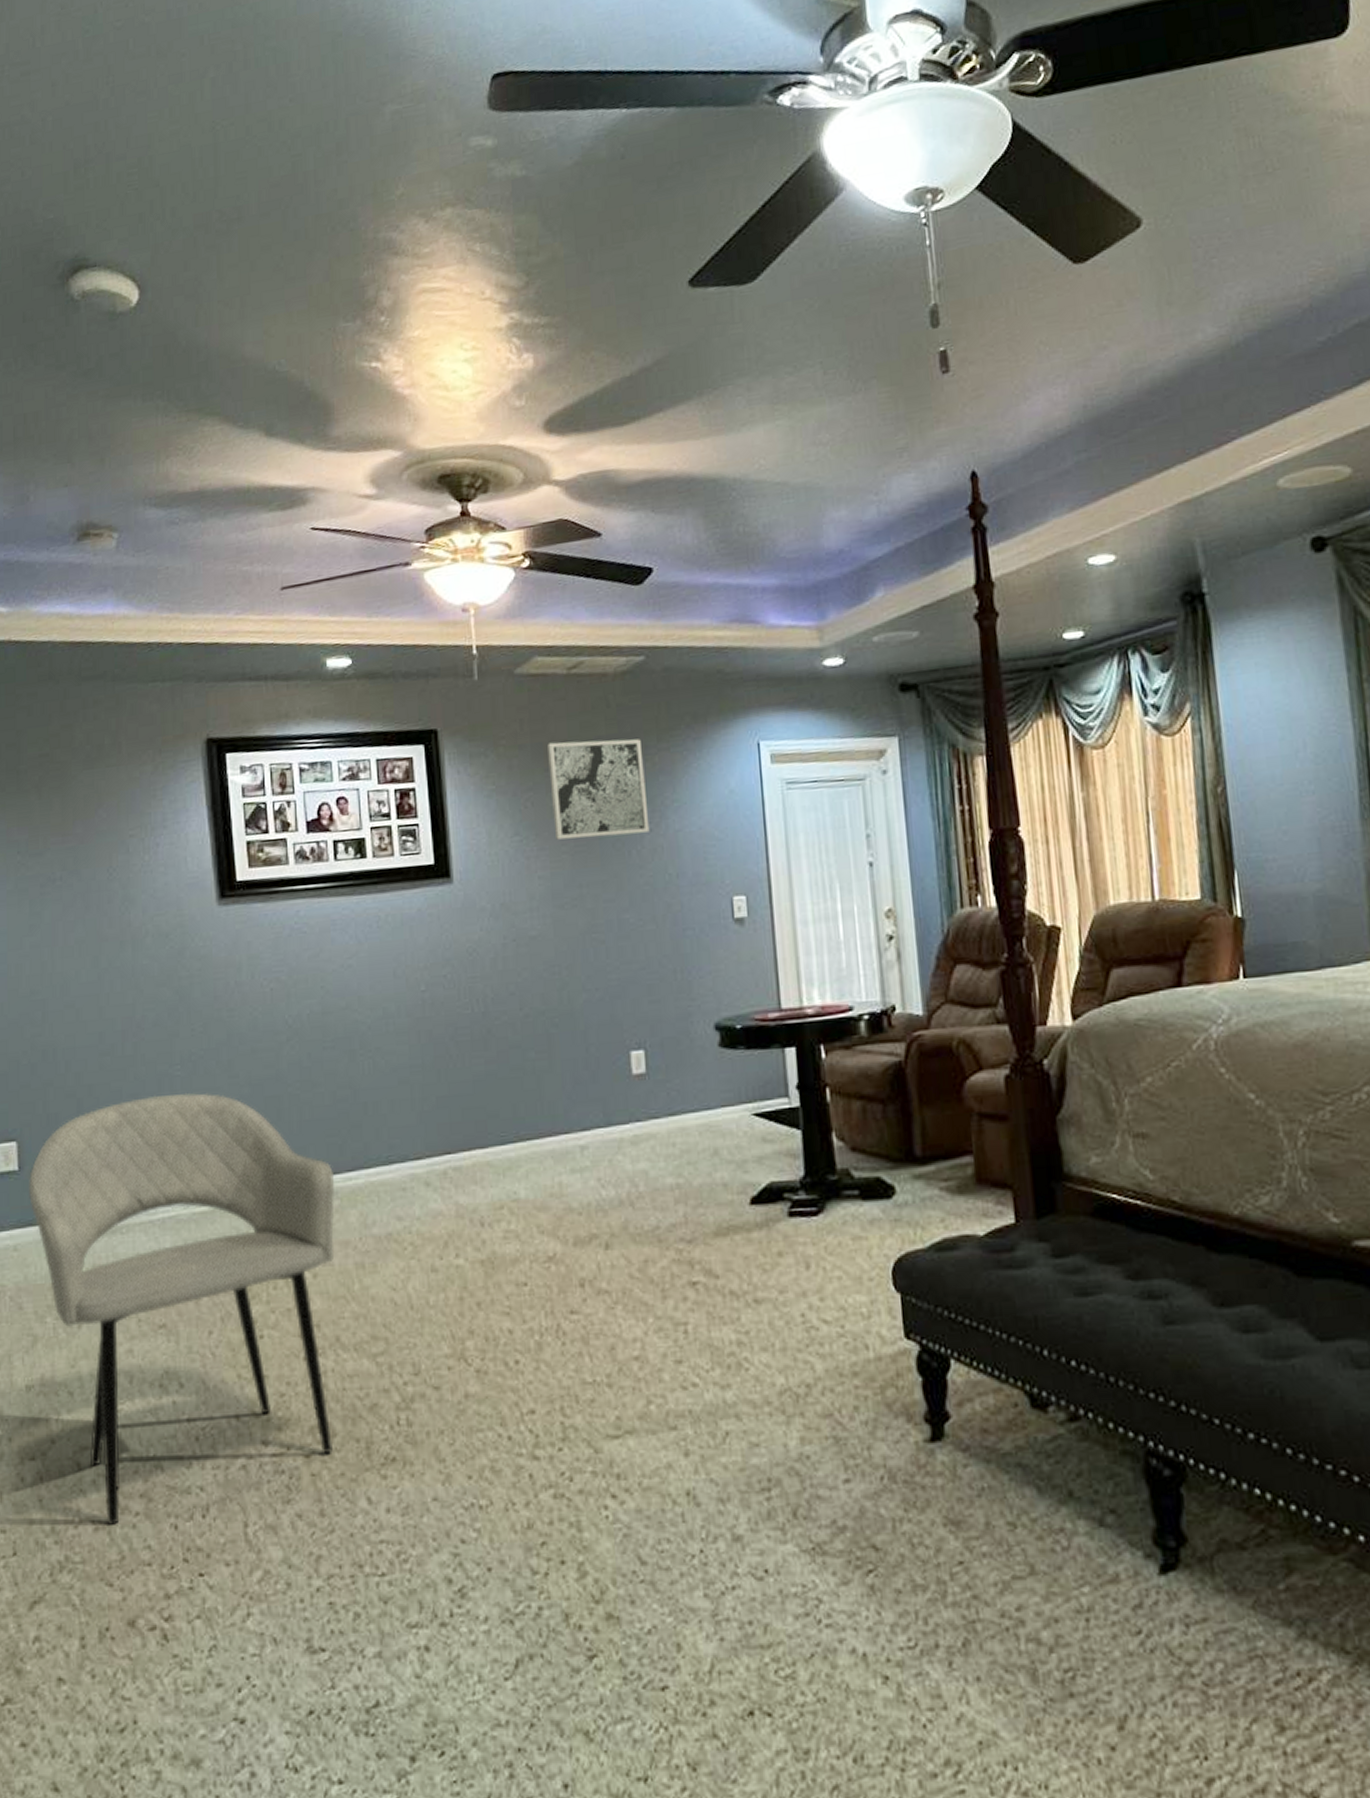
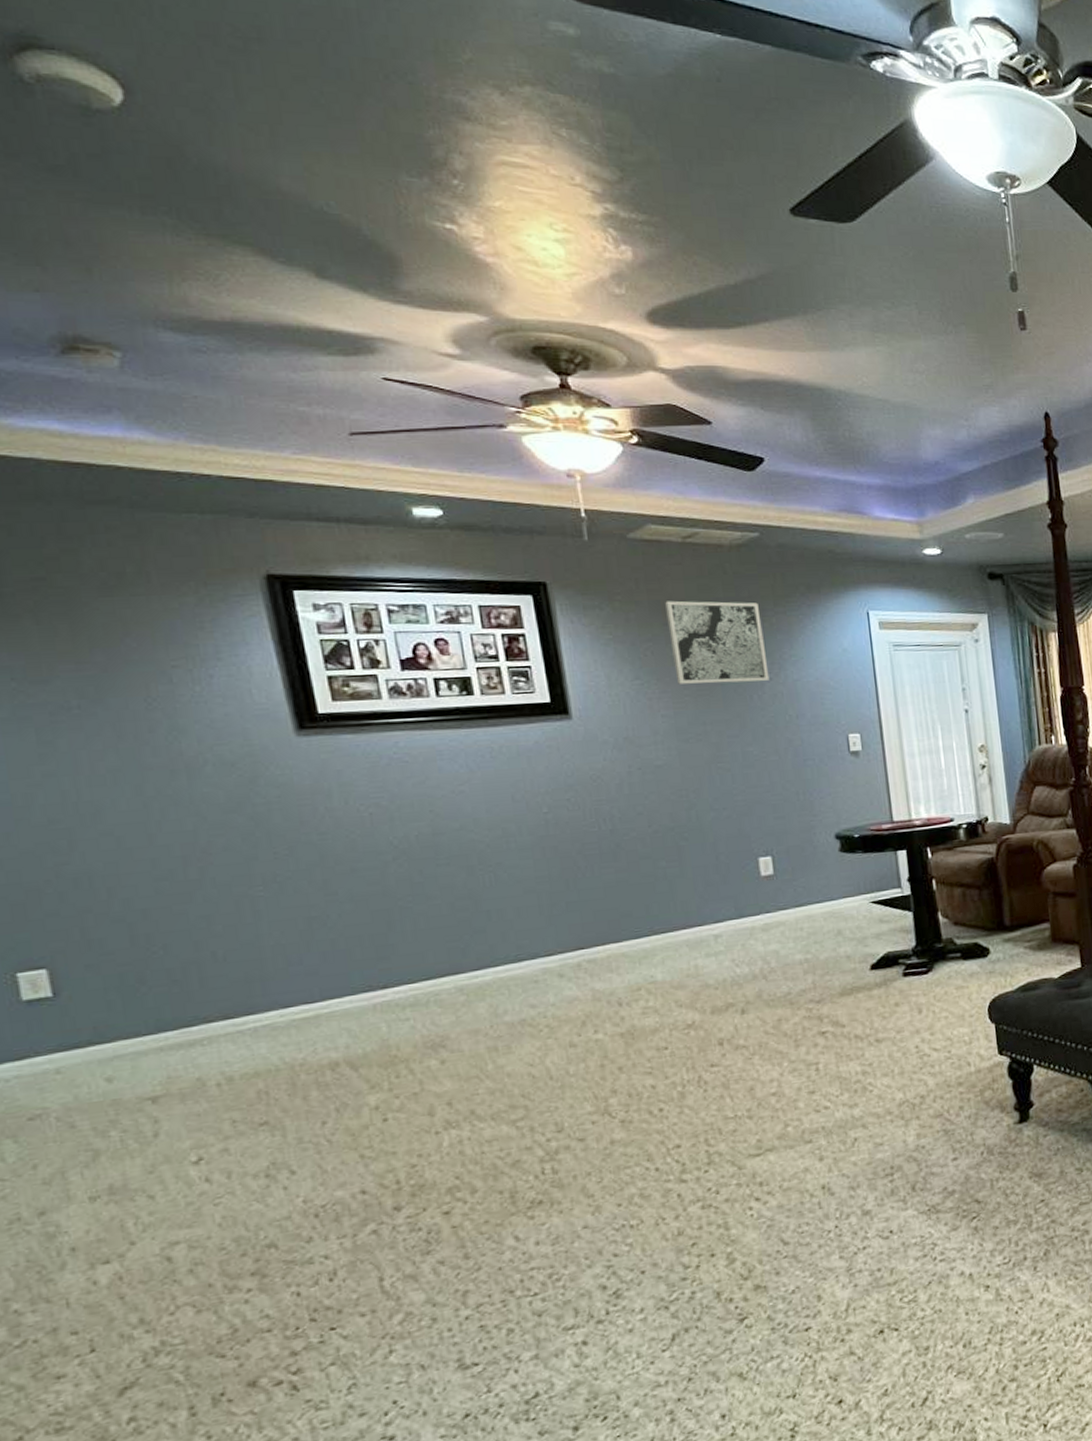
armchair: present [28,1092,335,1525] -> none [68,910,474,1306]

